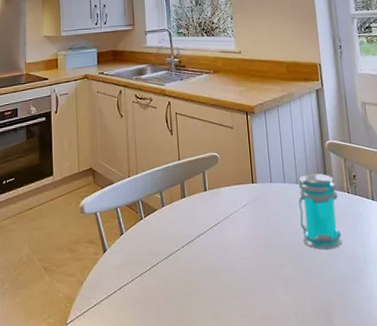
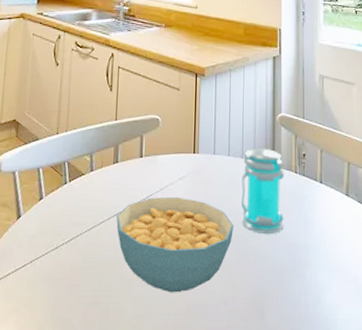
cereal bowl: none [190,222,296,307] -> present [116,196,233,293]

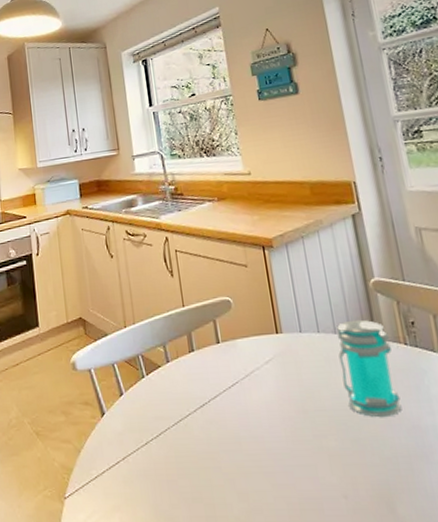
cereal bowl: present [116,196,233,293] -> none [203,382,341,487]

